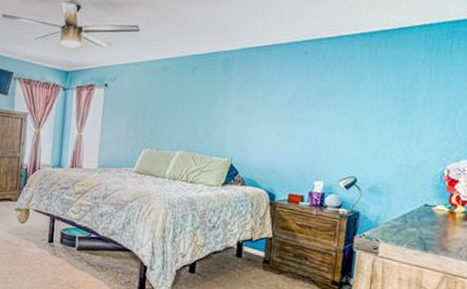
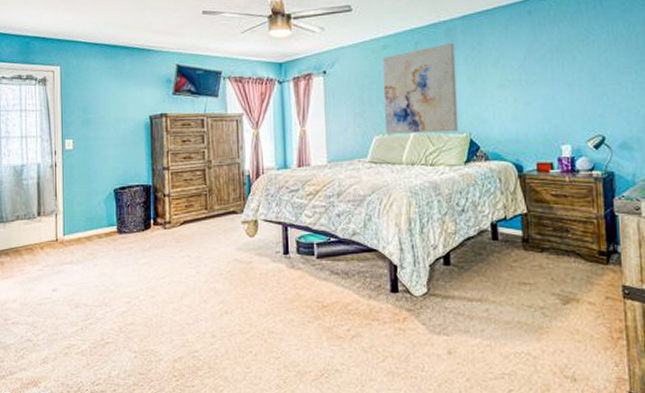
wall art: none [153,72,230,156] -> present [382,42,459,134]

